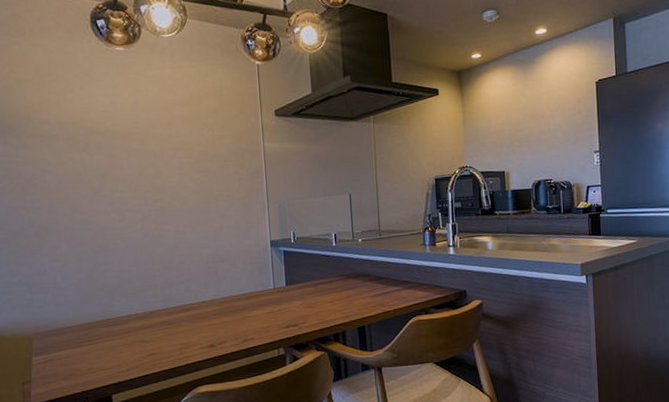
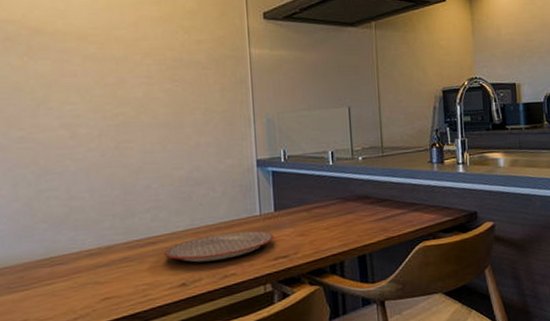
plate: none [195,302,286,328] -> present [164,230,274,263]

